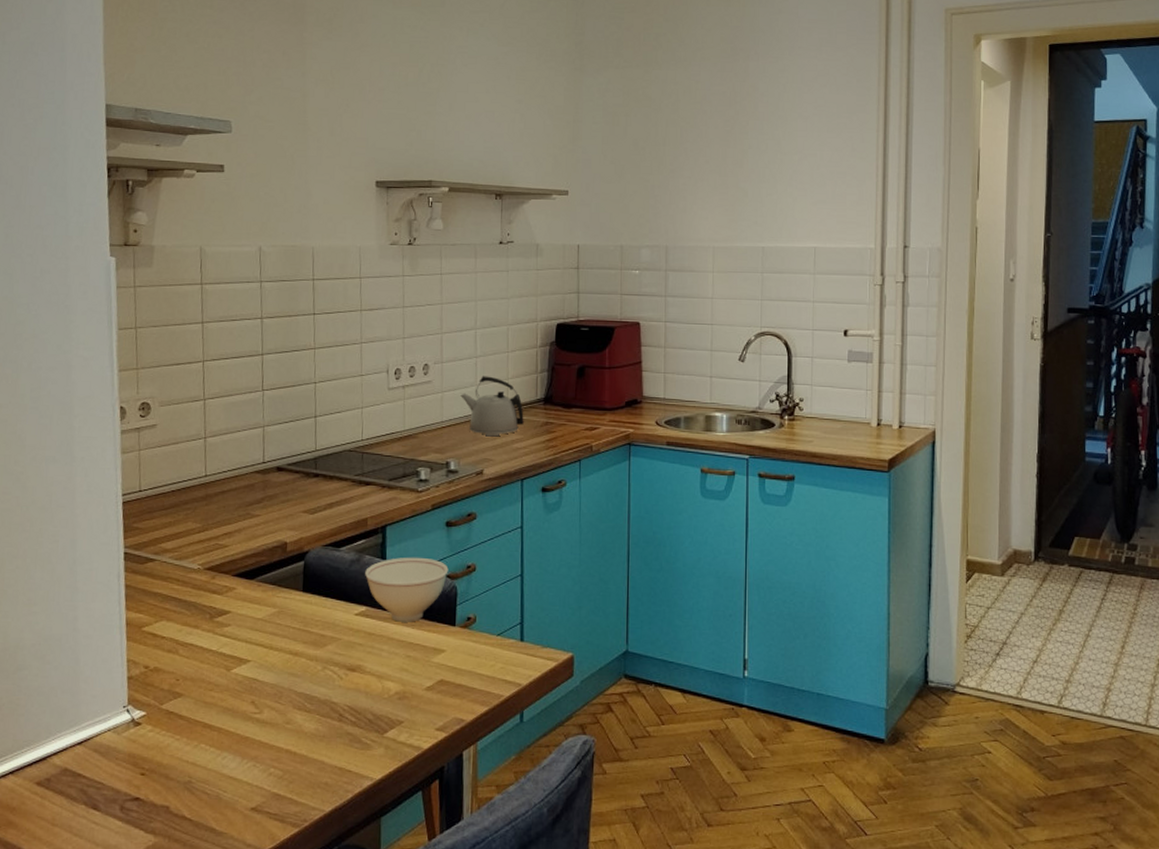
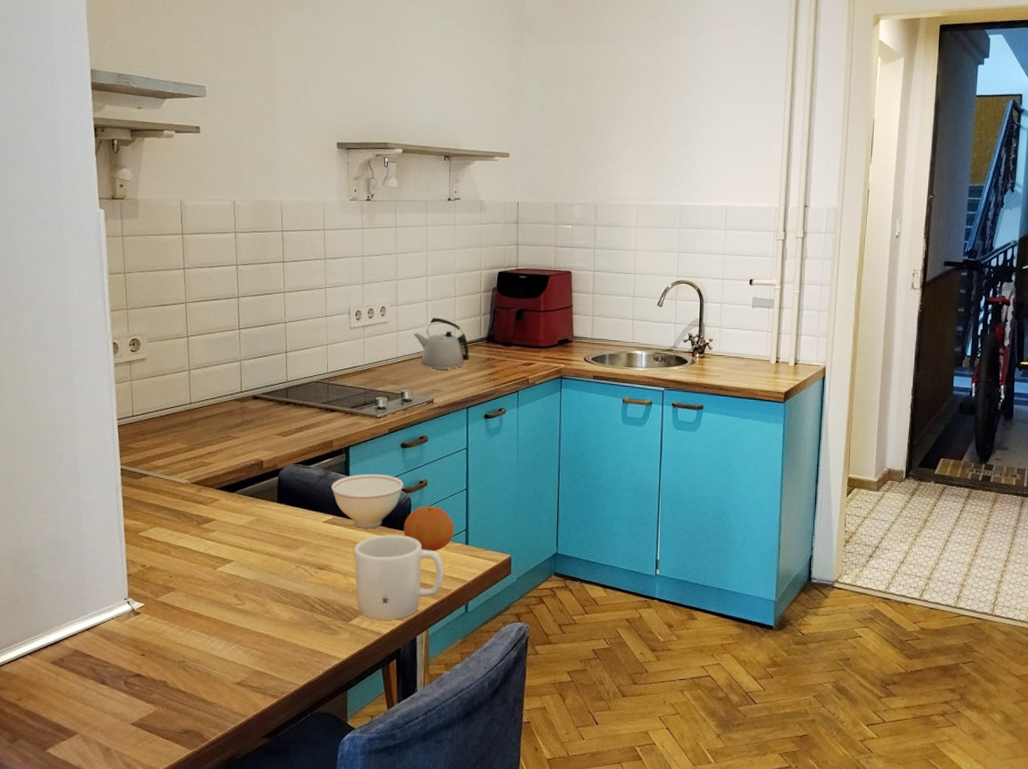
mug: none [390,629,495,732] -> present [353,535,444,620]
fruit: none [448,595,507,650] -> present [403,506,454,552]

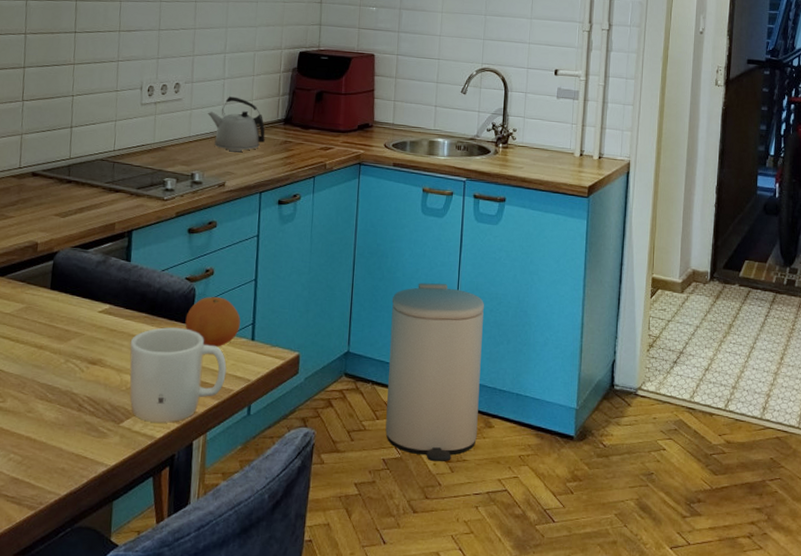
bowl: present [331,473,404,529] -> none [110,260,189,320]
pedal bin: none [594,488,686,652] -> present [385,283,485,462]

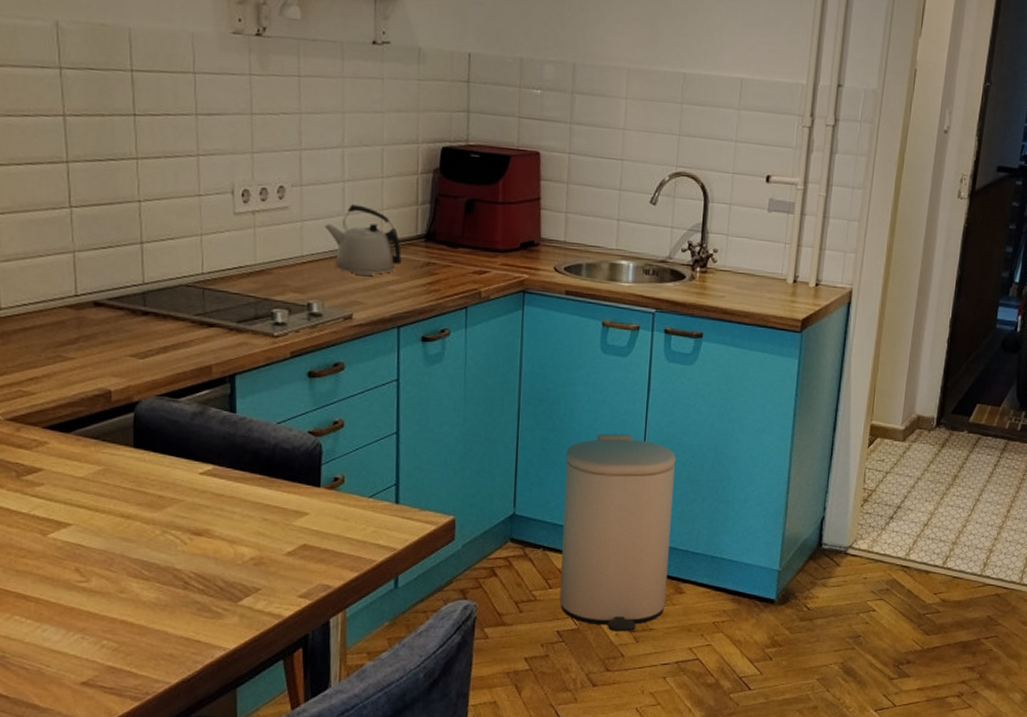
mug: present [129,327,227,423] -> none [243,490,366,600]
fruit: present [185,297,241,347] -> none [311,454,380,512]

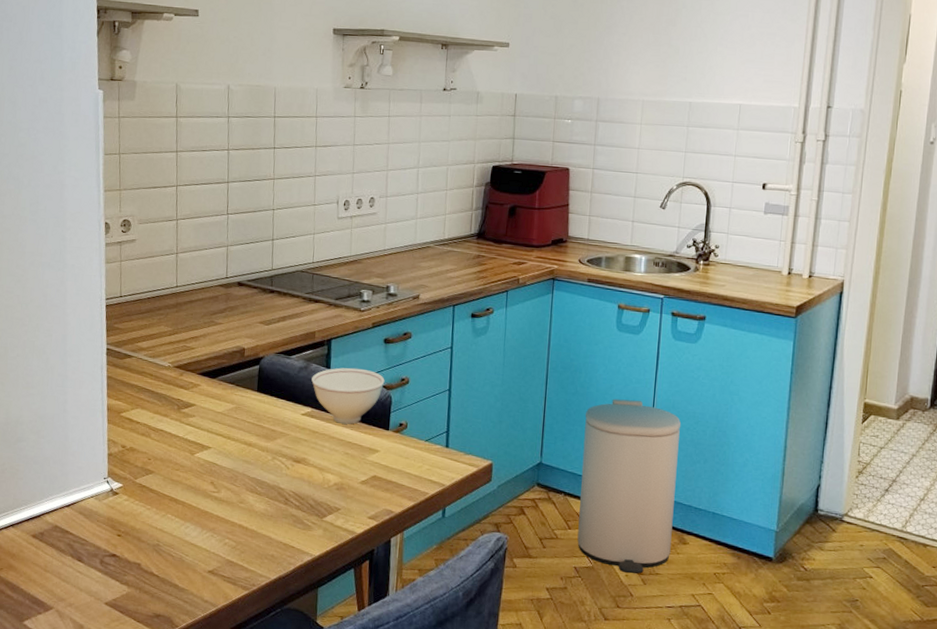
bowl: none [211,410,312,483] -> present [311,367,385,424]
kettle: present [324,204,403,277] -> none [402,210,459,266]

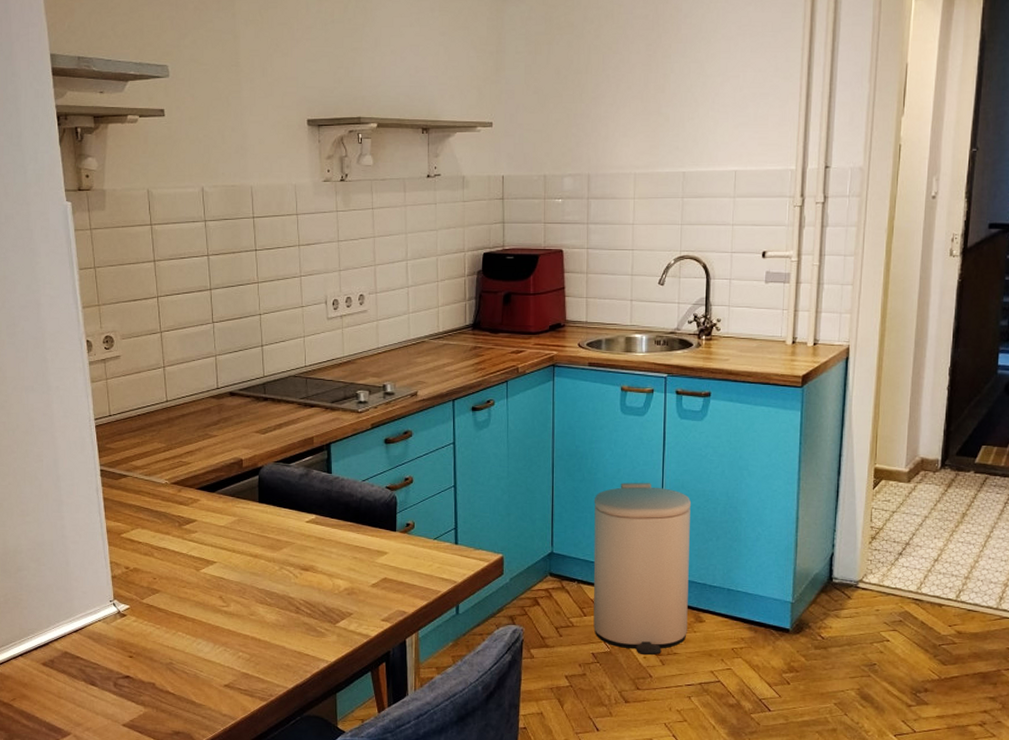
bowl: present [311,367,385,424] -> none [313,471,388,528]

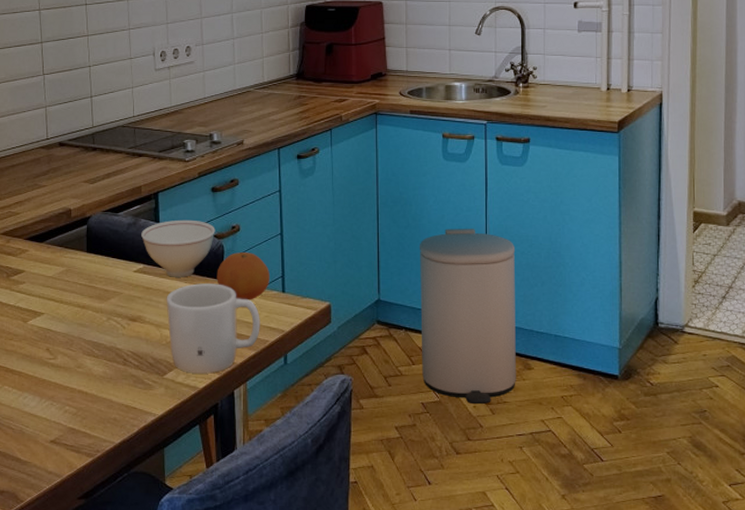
bowl: none [313,471,388,528] -> present [141,219,215,277]
mug: none [338,534,433,623] -> present [166,283,260,374]
fruit: none [389,504,443,552] -> present [217,252,270,300]

